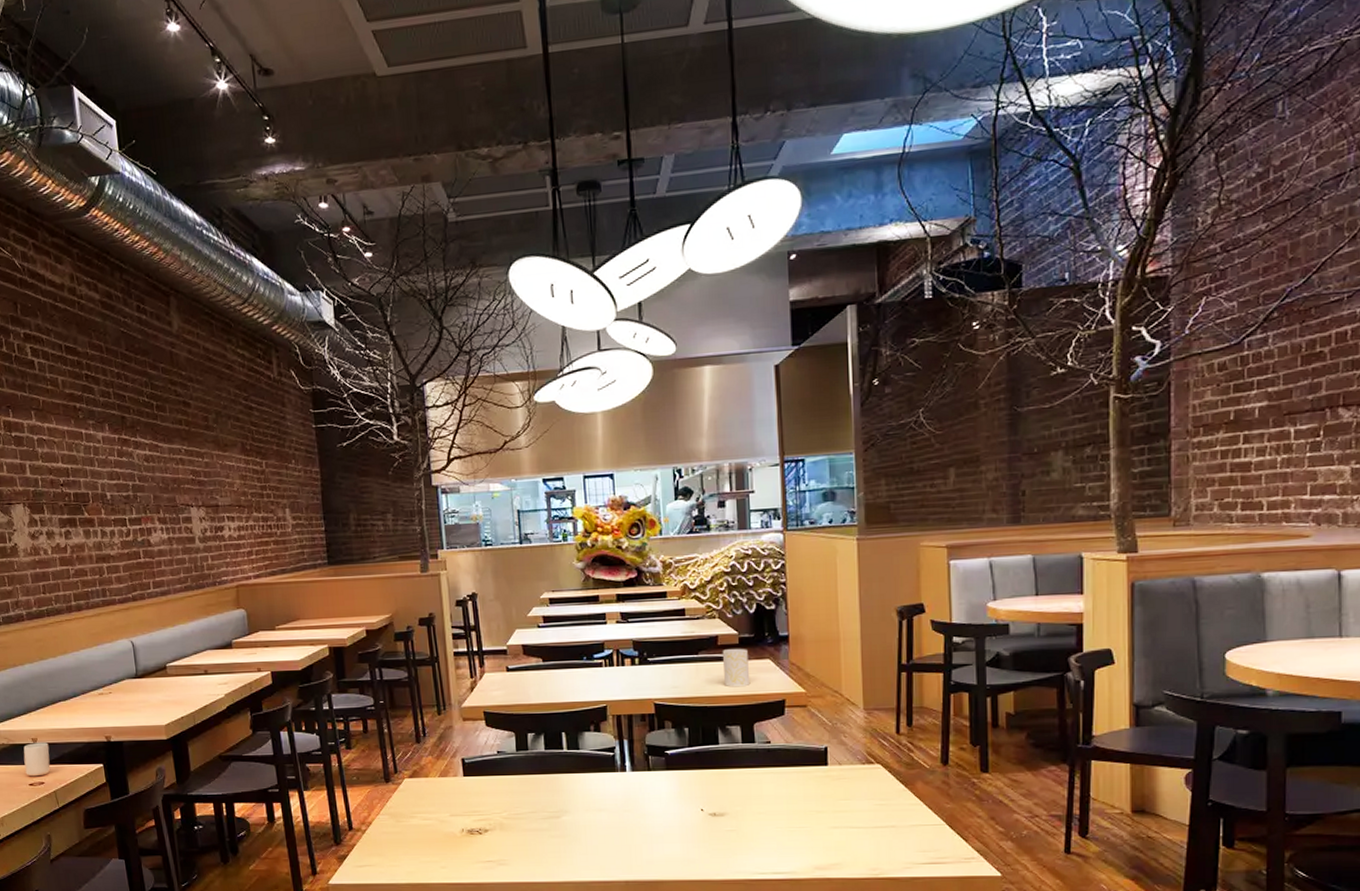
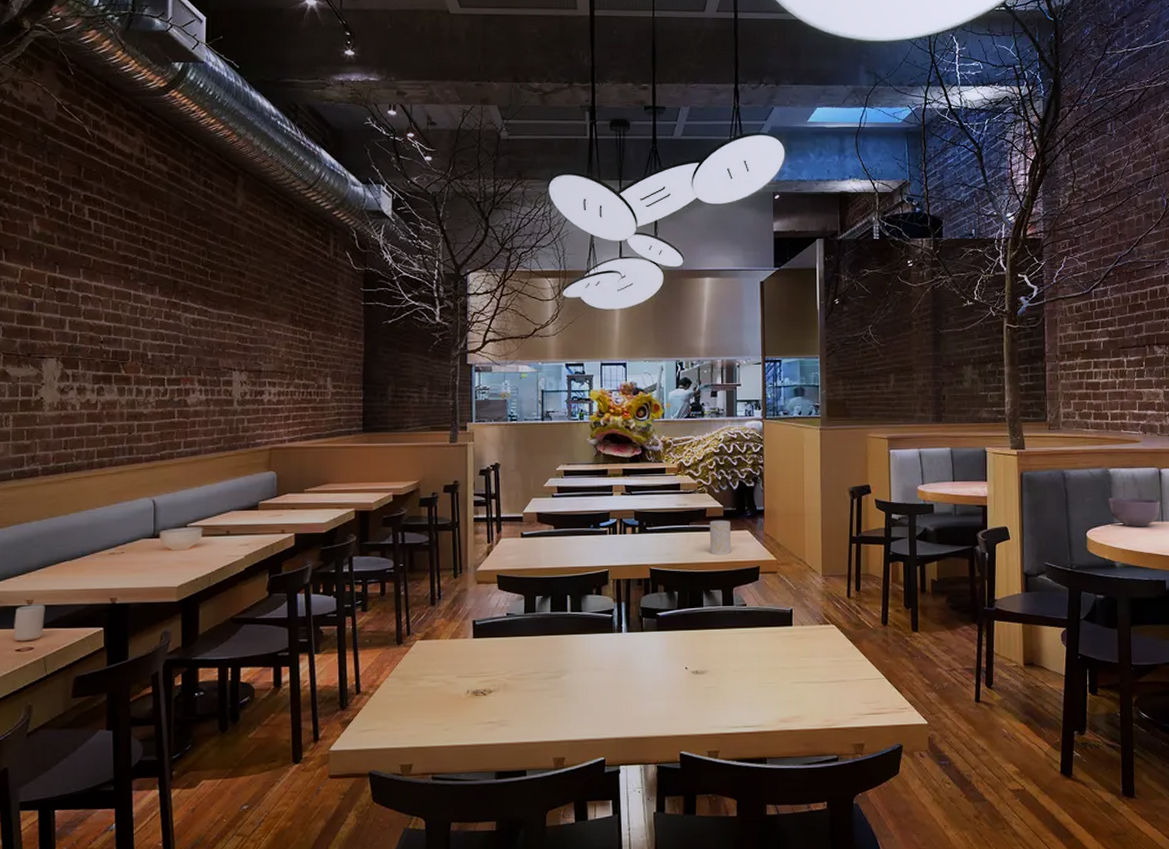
bowl: none [141,667,183,690] -> present [159,527,203,551]
bowl: none [1259,608,1338,646] -> present [1108,497,1160,527]

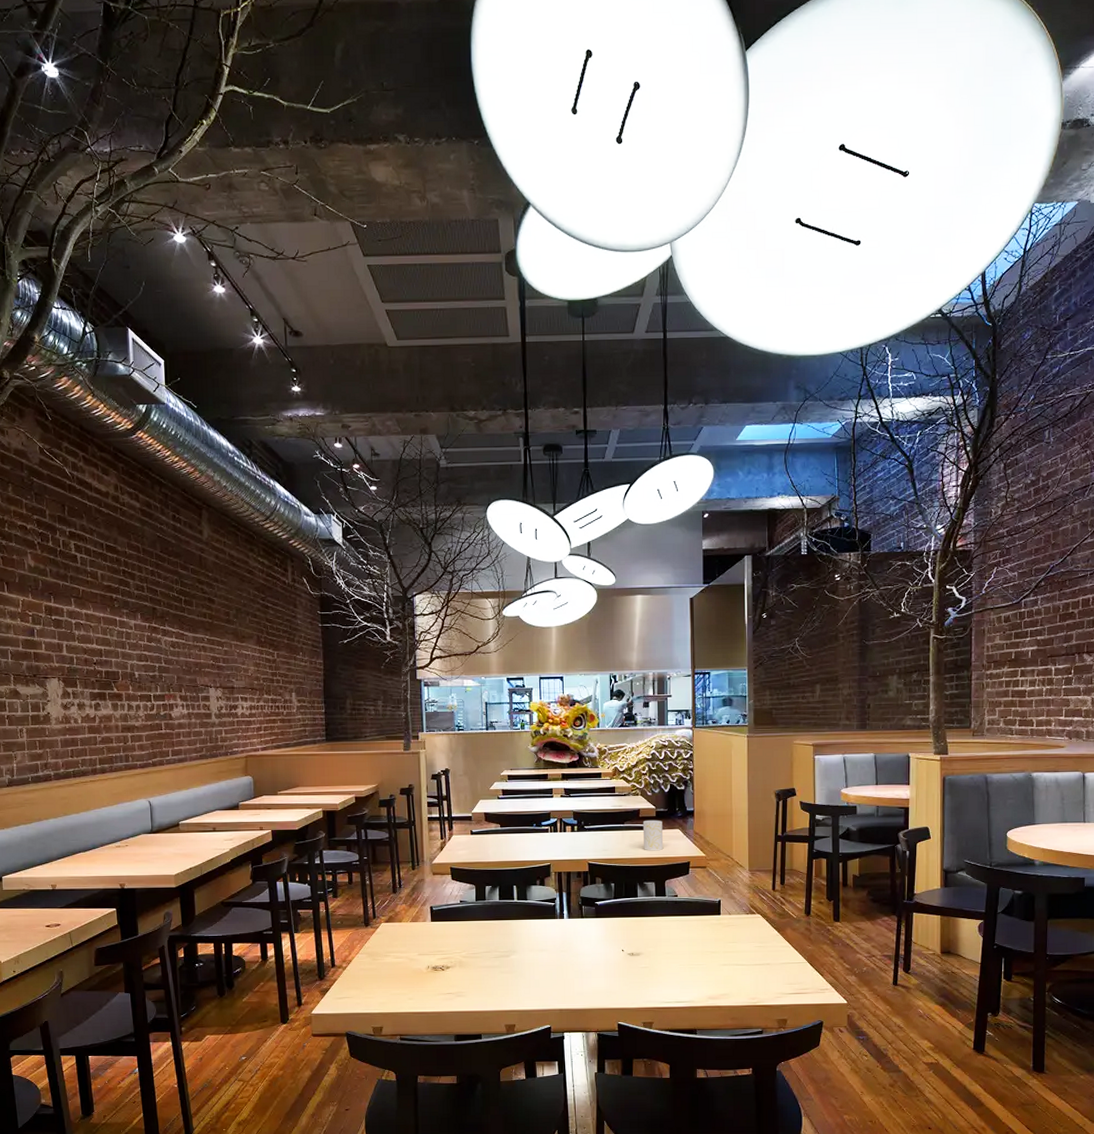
cup: present [14,605,45,642] -> none [42,889,67,919]
bowl: present [159,527,203,551] -> none [156,824,193,844]
bowl: present [1108,497,1160,527] -> none [1030,800,1082,828]

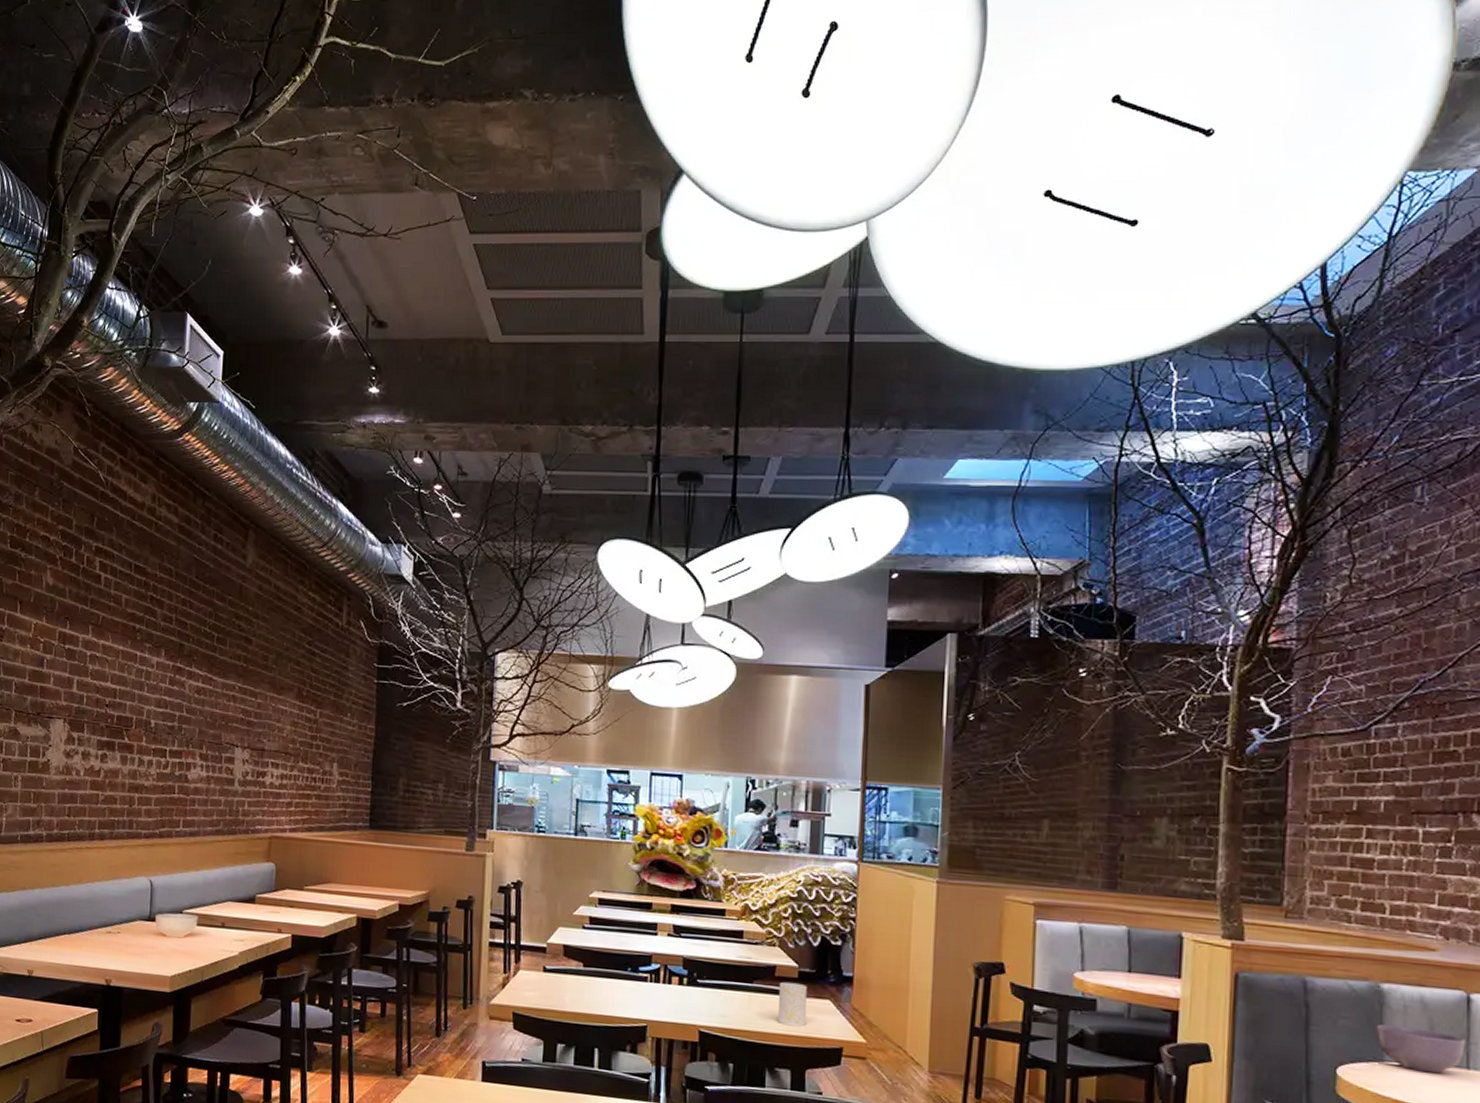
bowl: none [156,824,193,844] -> present [154,913,199,939]
bowl: none [1030,800,1082,828] -> present [1376,1024,1465,1074]

